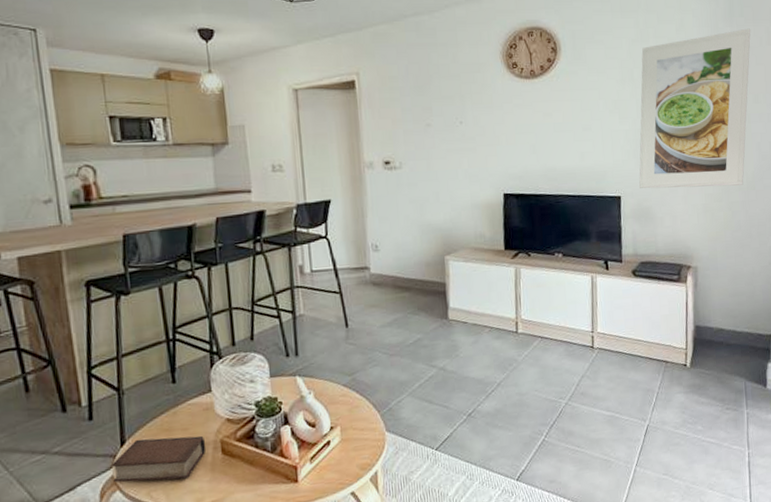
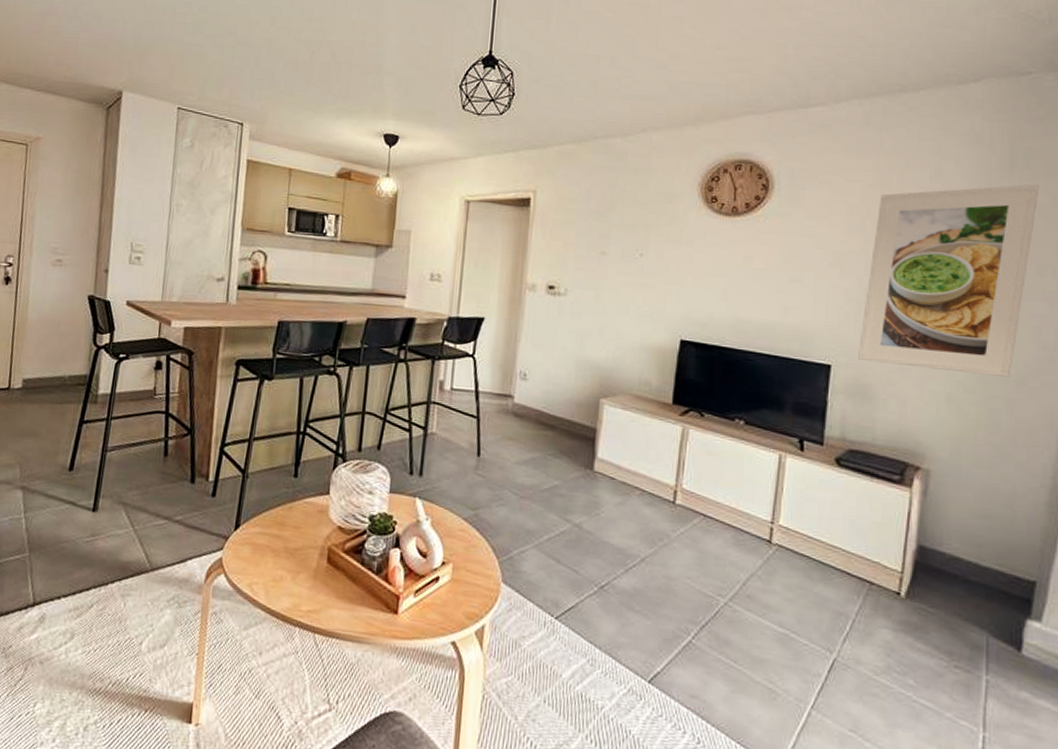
book: present [111,435,206,483] -> none [221,526,314,579]

